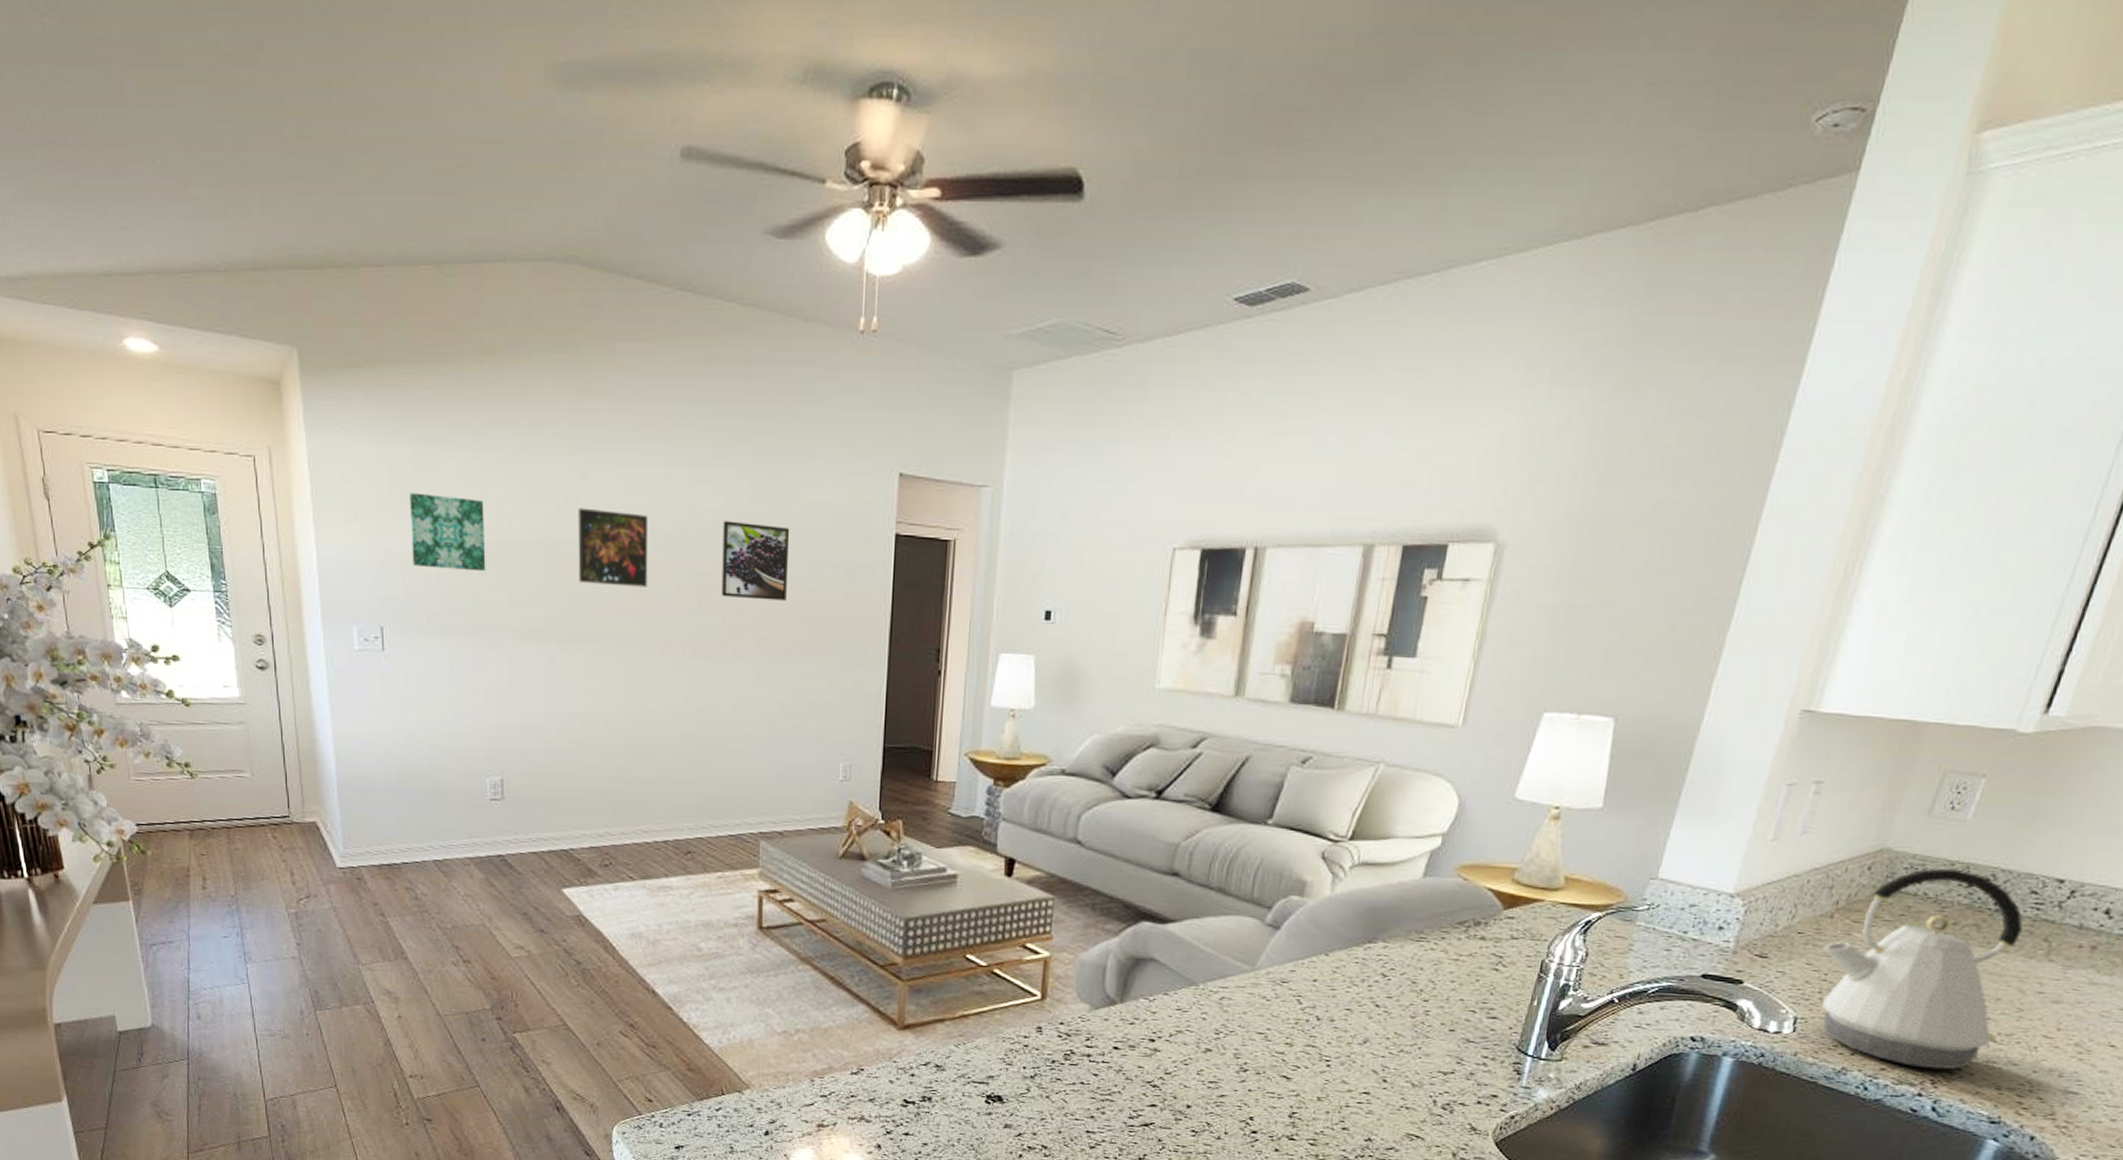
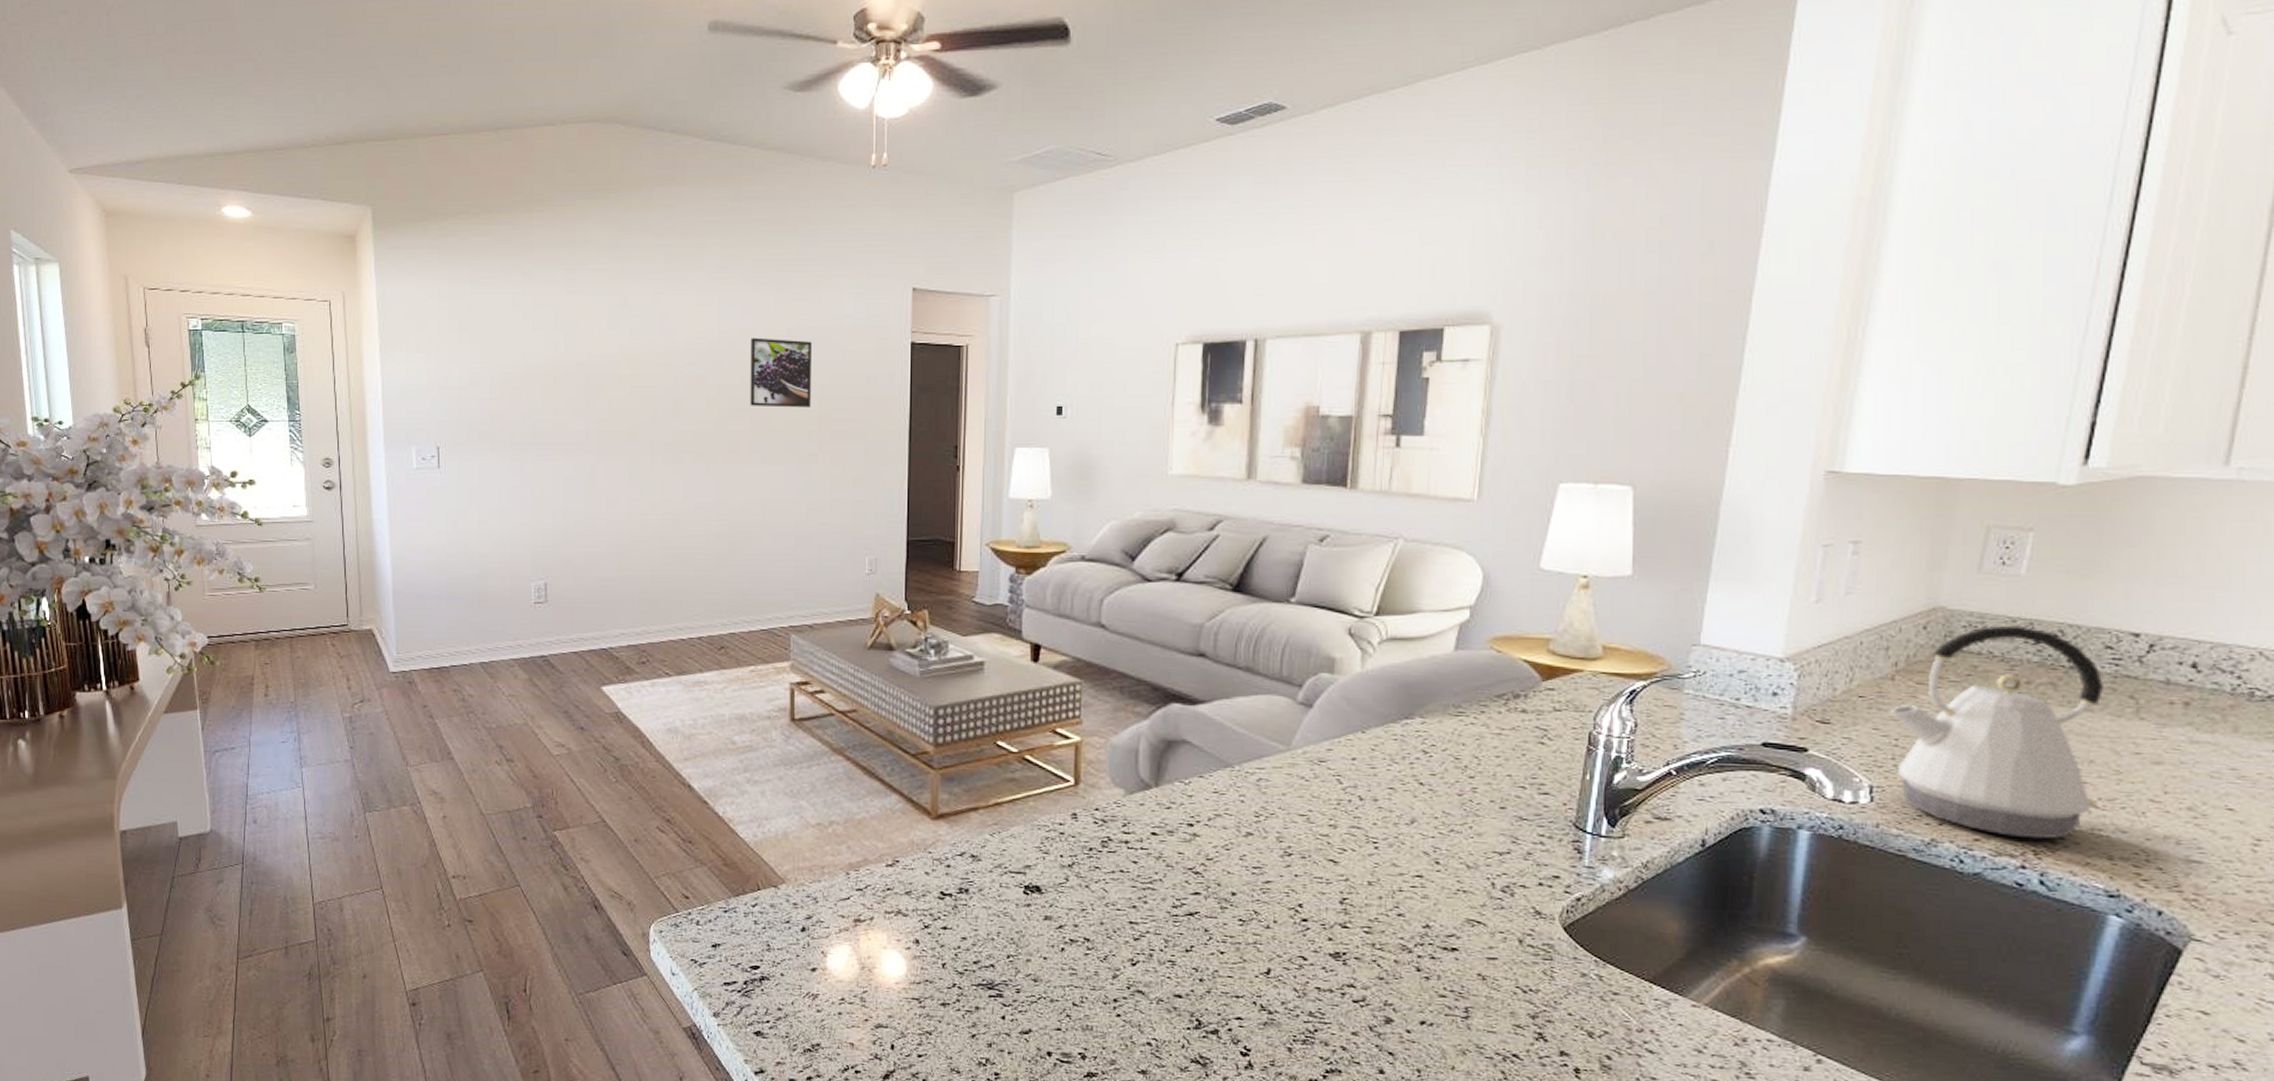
wall art: present [408,492,486,572] -> none [465,326,534,393]
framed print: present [578,507,649,588] -> none [617,332,682,401]

